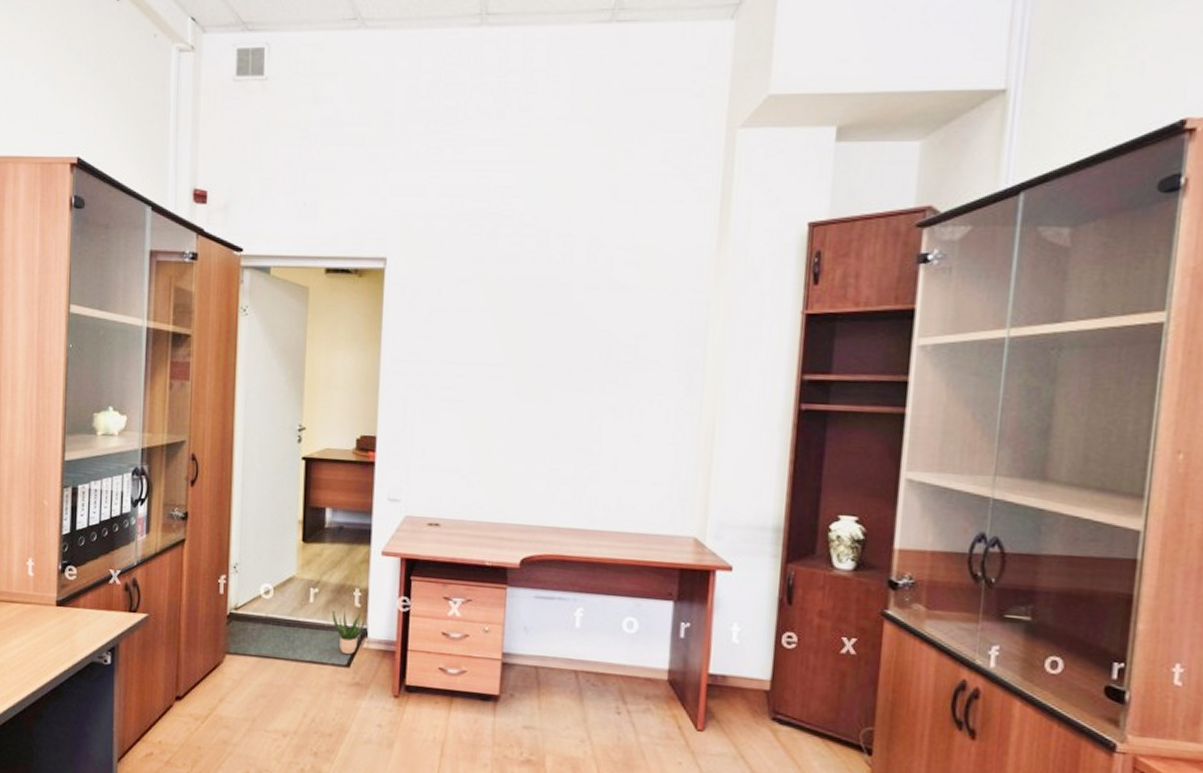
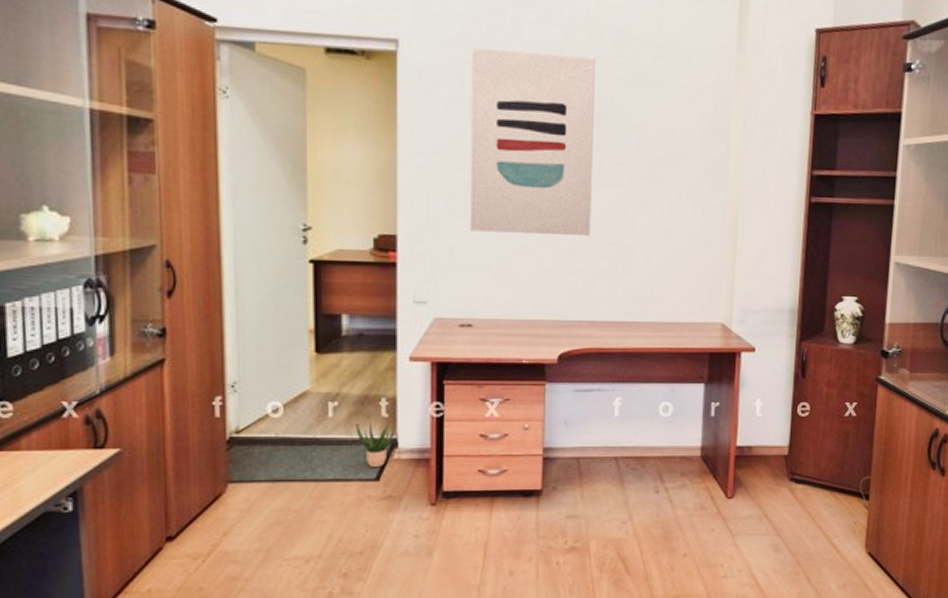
wall art: none [442,261,567,441] -> present [470,47,595,235]

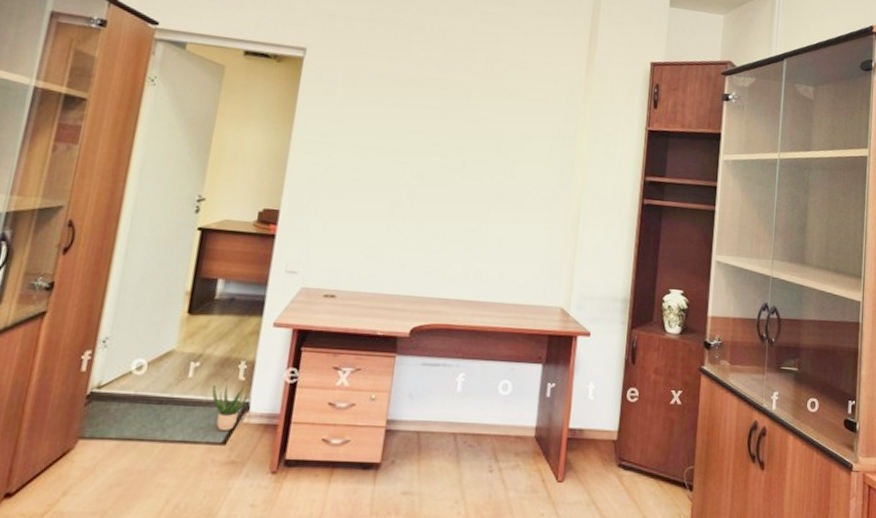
wall art: present [470,47,595,235] -> none [345,58,468,221]

